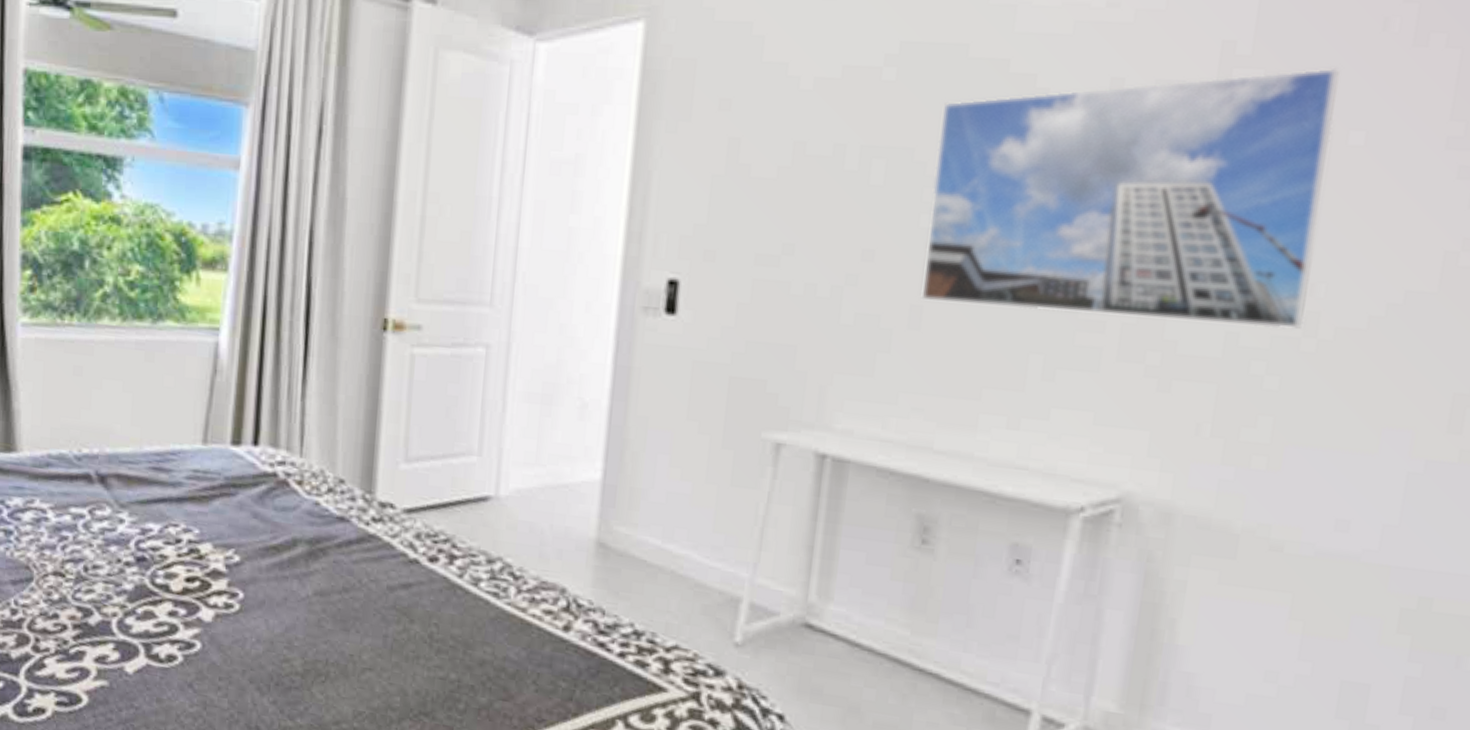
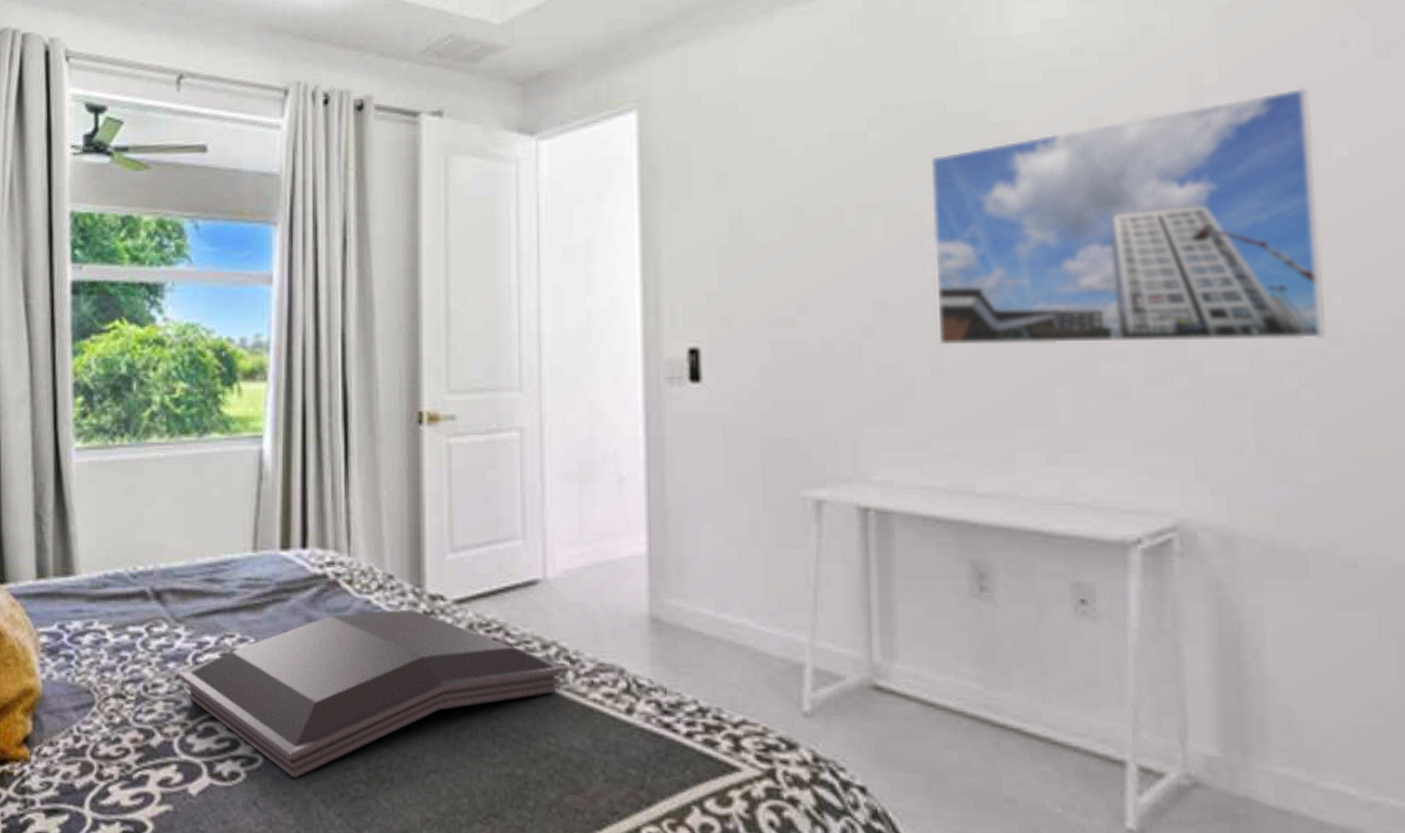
serving tray: none [118,513,511,665] -> present [177,609,568,778]

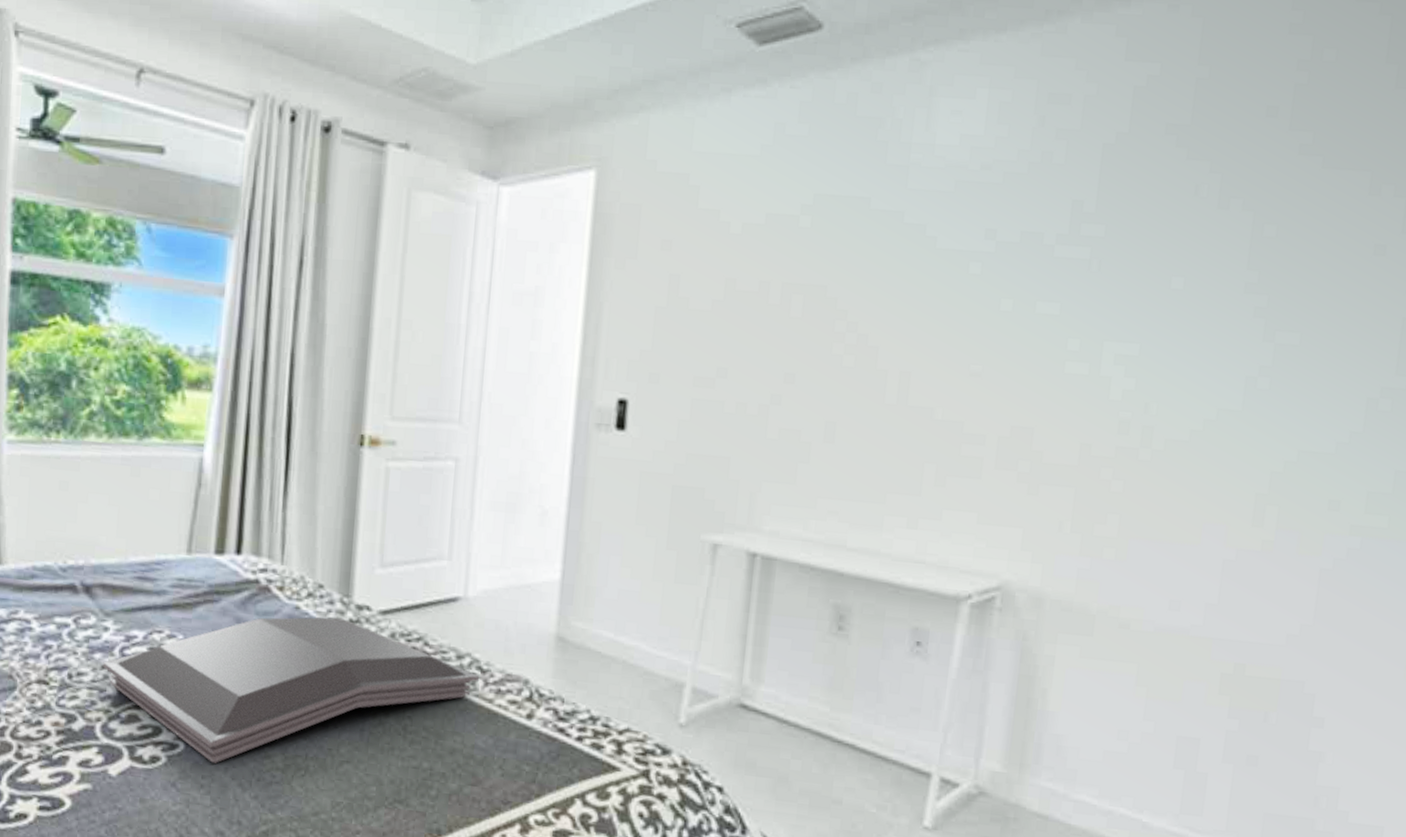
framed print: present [931,87,1327,345] -> none [834,224,1163,441]

